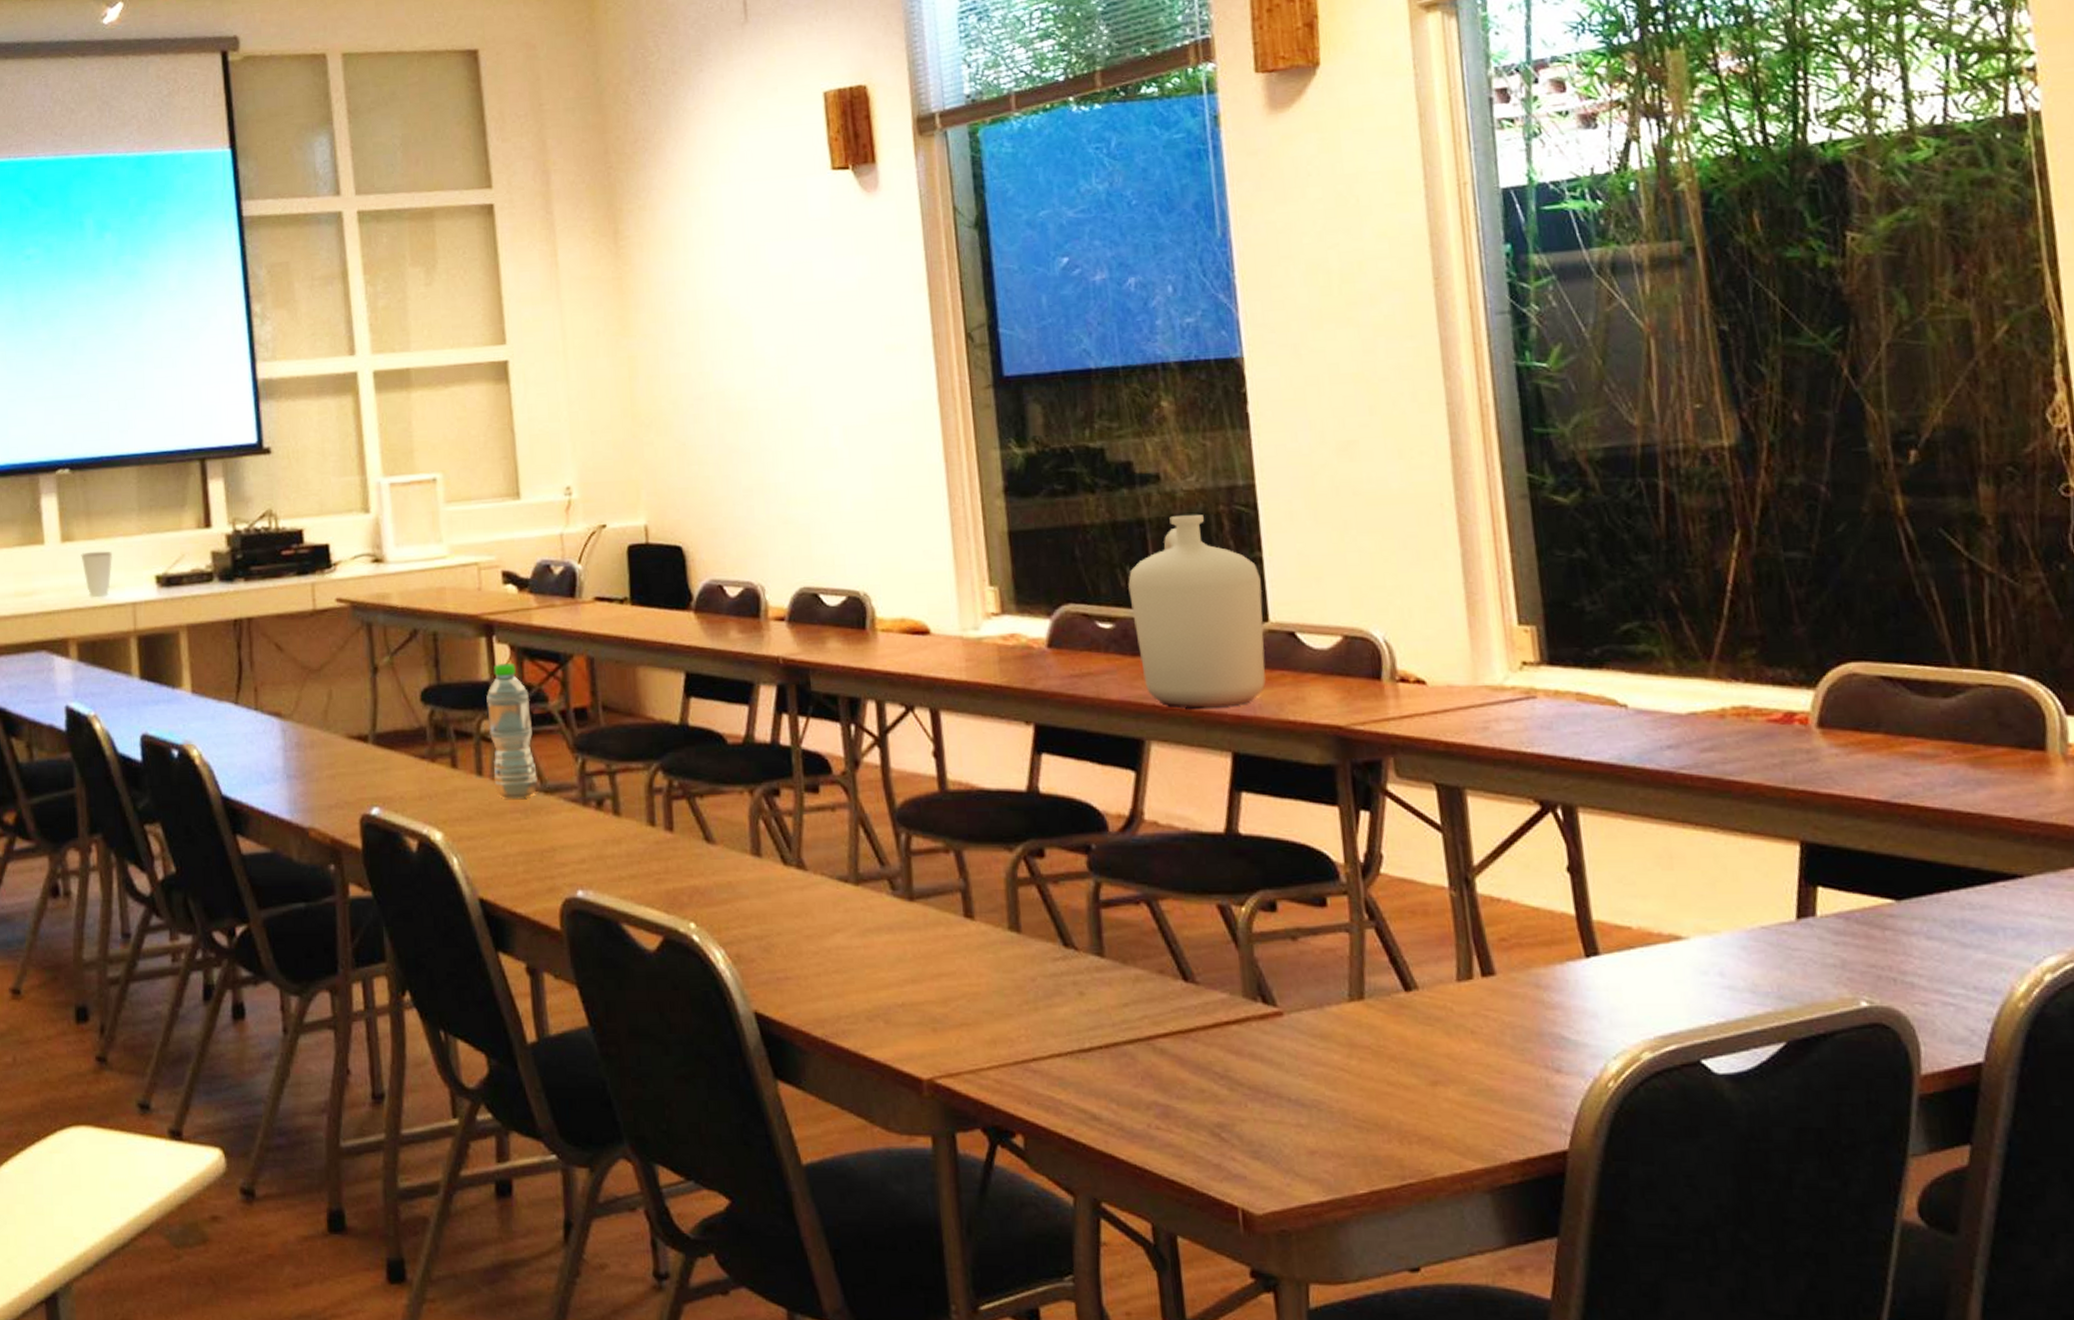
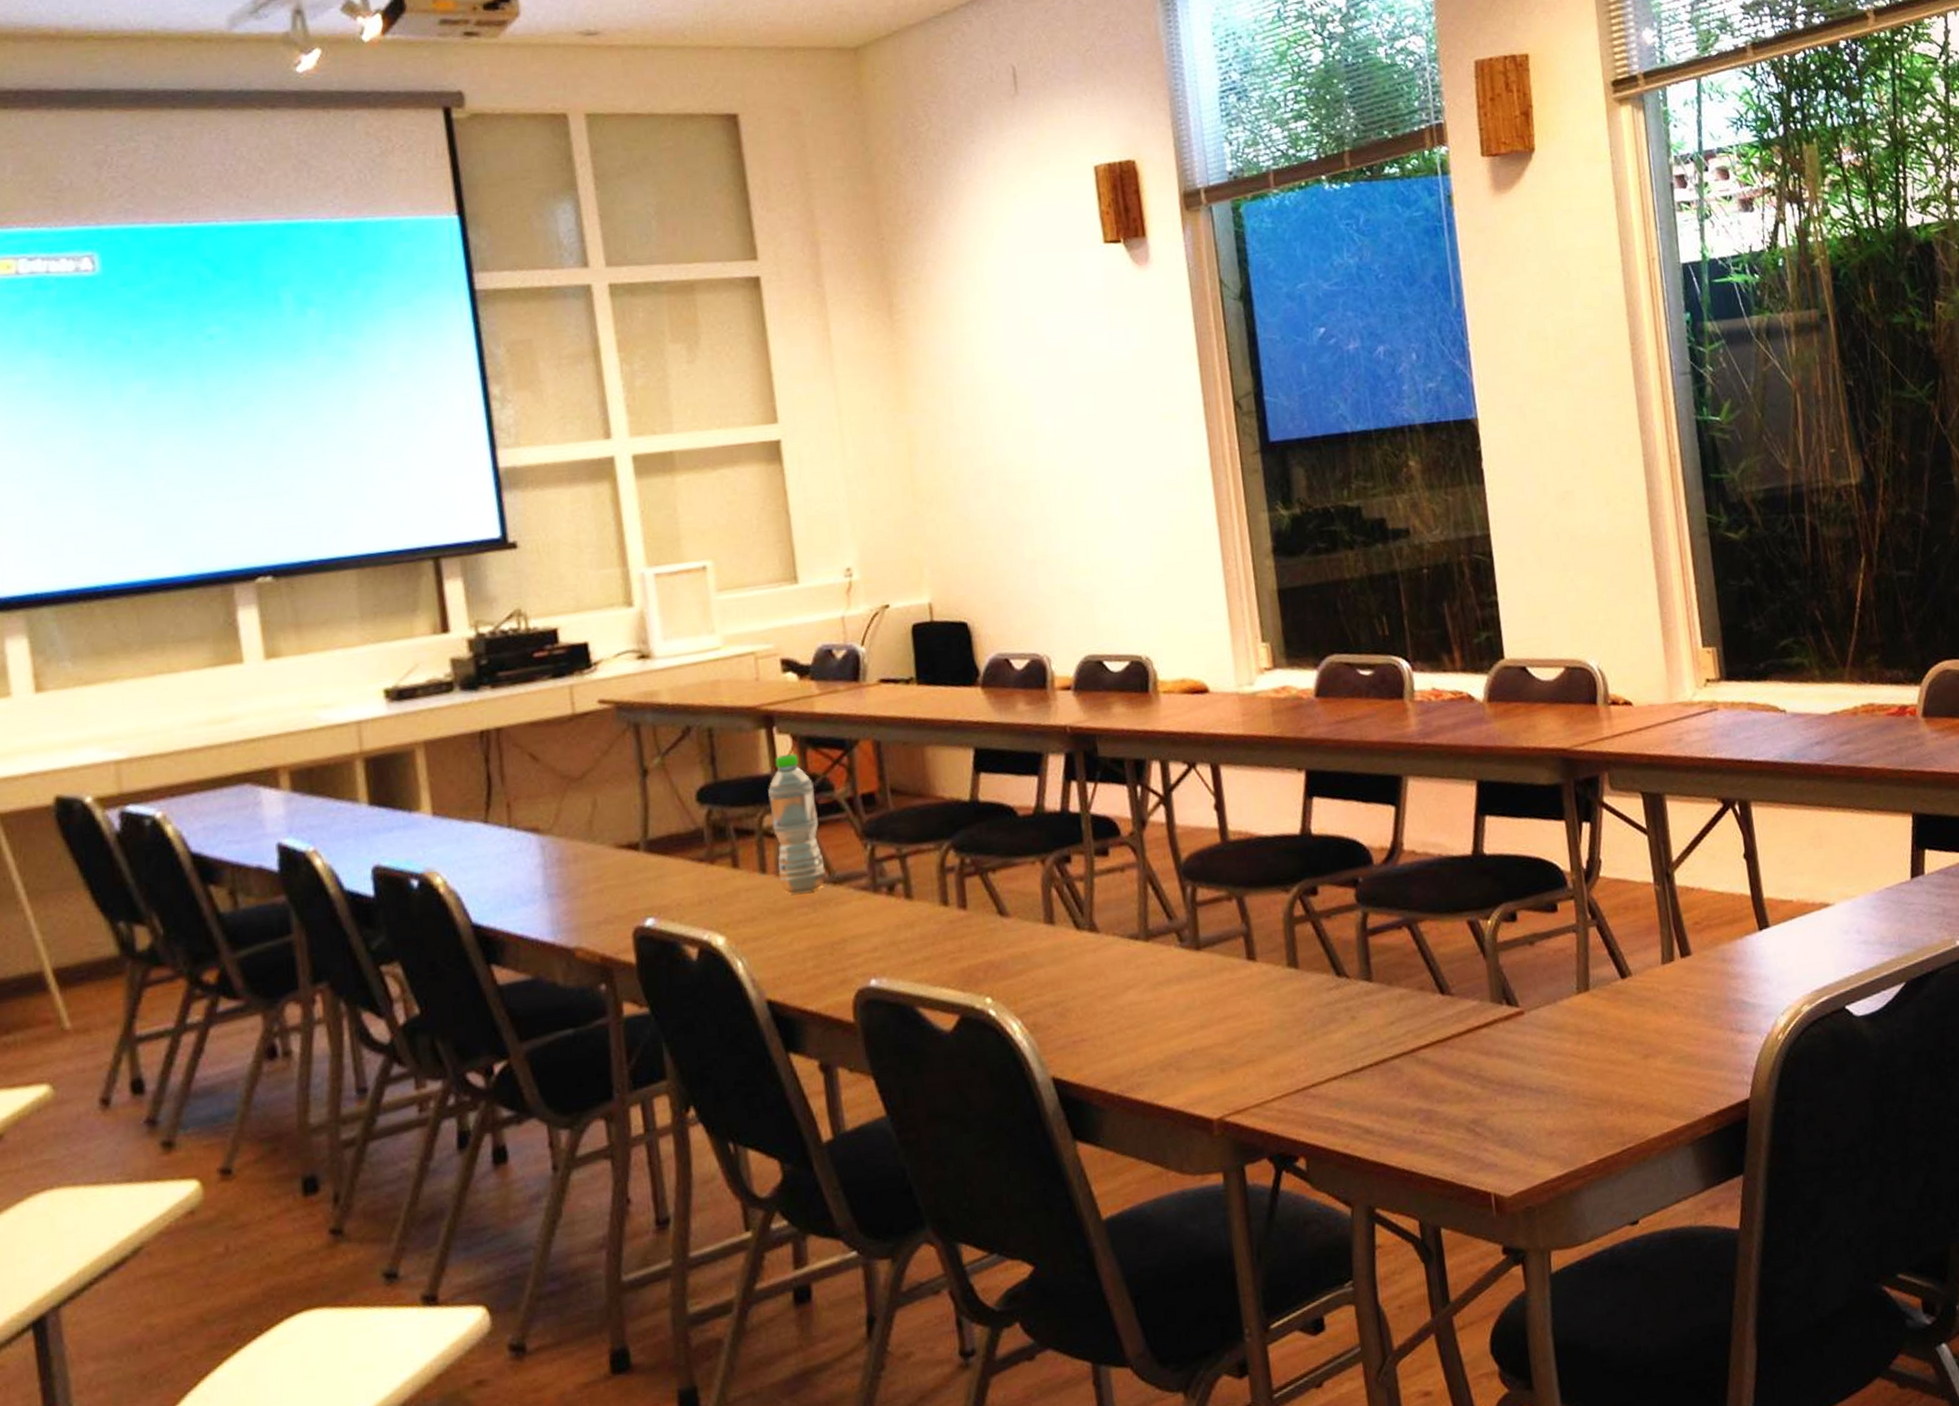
cup: present [81,551,112,598] -> none [290,666,330,720]
water jug: present [1128,514,1266,708] -> none [1384,564,1503,744]

